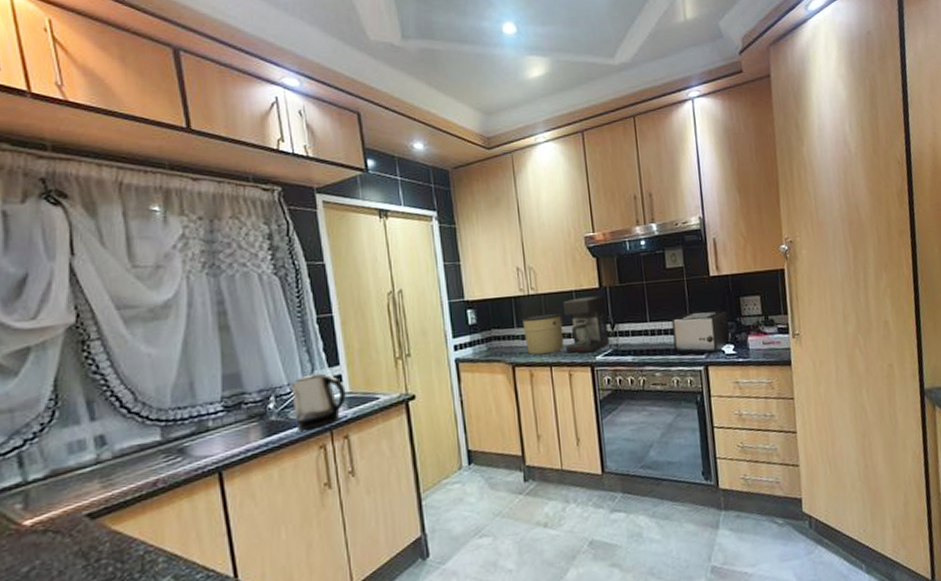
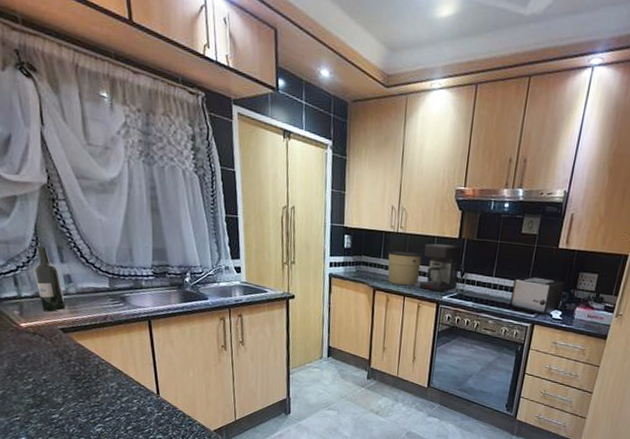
wine bottle: none [49,405,95,495] -> present [34,246,65,312]
kettle: present [290,373,346,432] -> none [202,261,243,305]

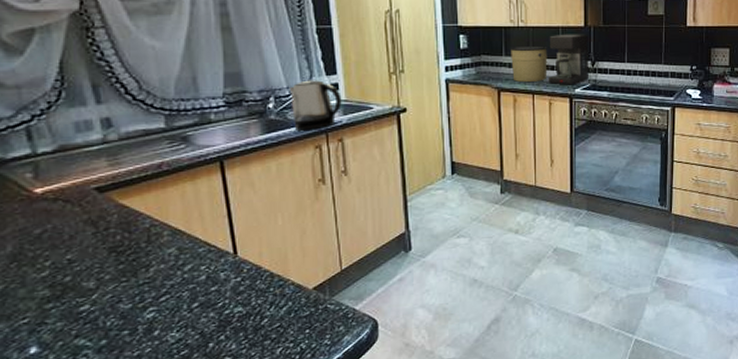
wine bottle: present [34,246,65,312] -> none [57,87,102,169]
kettle: none [202,261,243,305] -> present [289,80,342,132]
toaster: present [510,276,565,316] -> none [647,58,699,97]

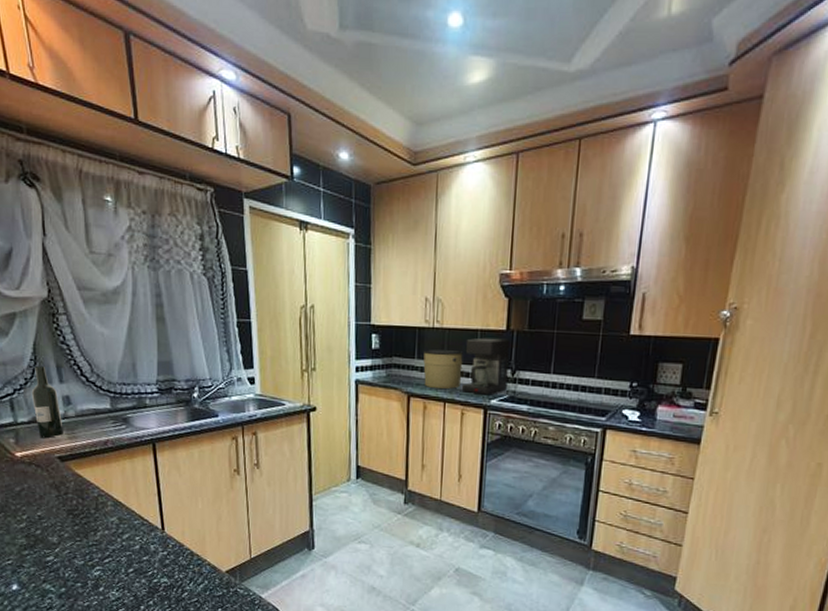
wine bottle: none [57,87,102,169] -> present [31,366,63,439]
kettle: present [289,80,342,132] -> none [211,372,257,422]

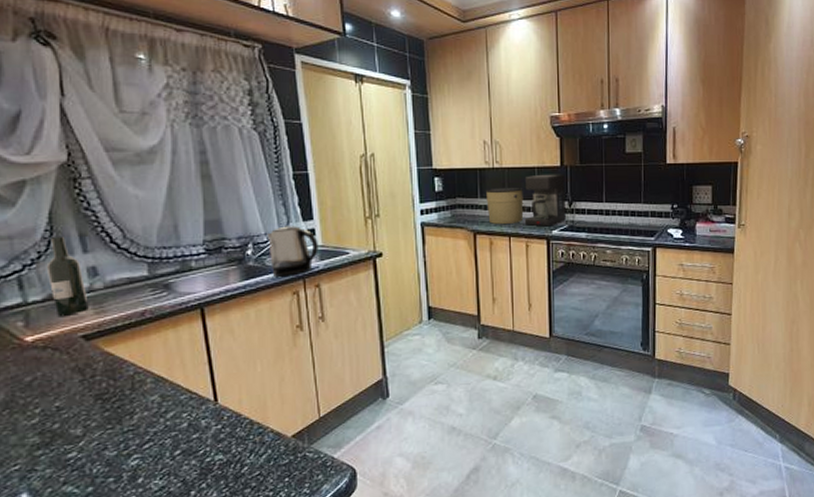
kettle: none [211,372,257,422] -> present [266,226,319,278]

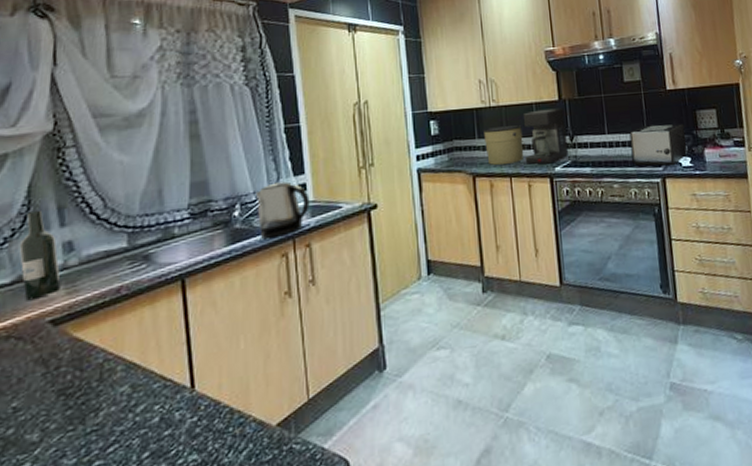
toaster: none [626,196,680,237] -> present [629,123,687,167]

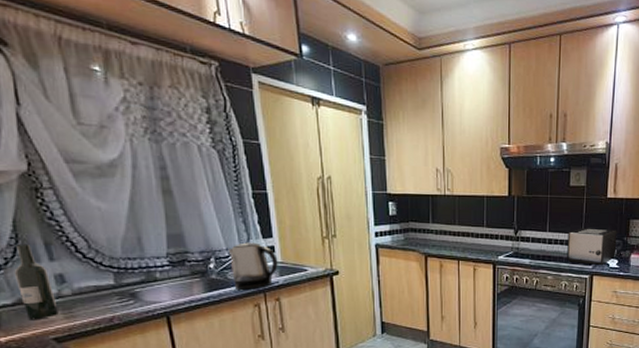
bucket: present [482,124,525,165] -> none [436,213,474,248]
coffee maker: present [523,108,568,164] -> none [472,203,512,252]

